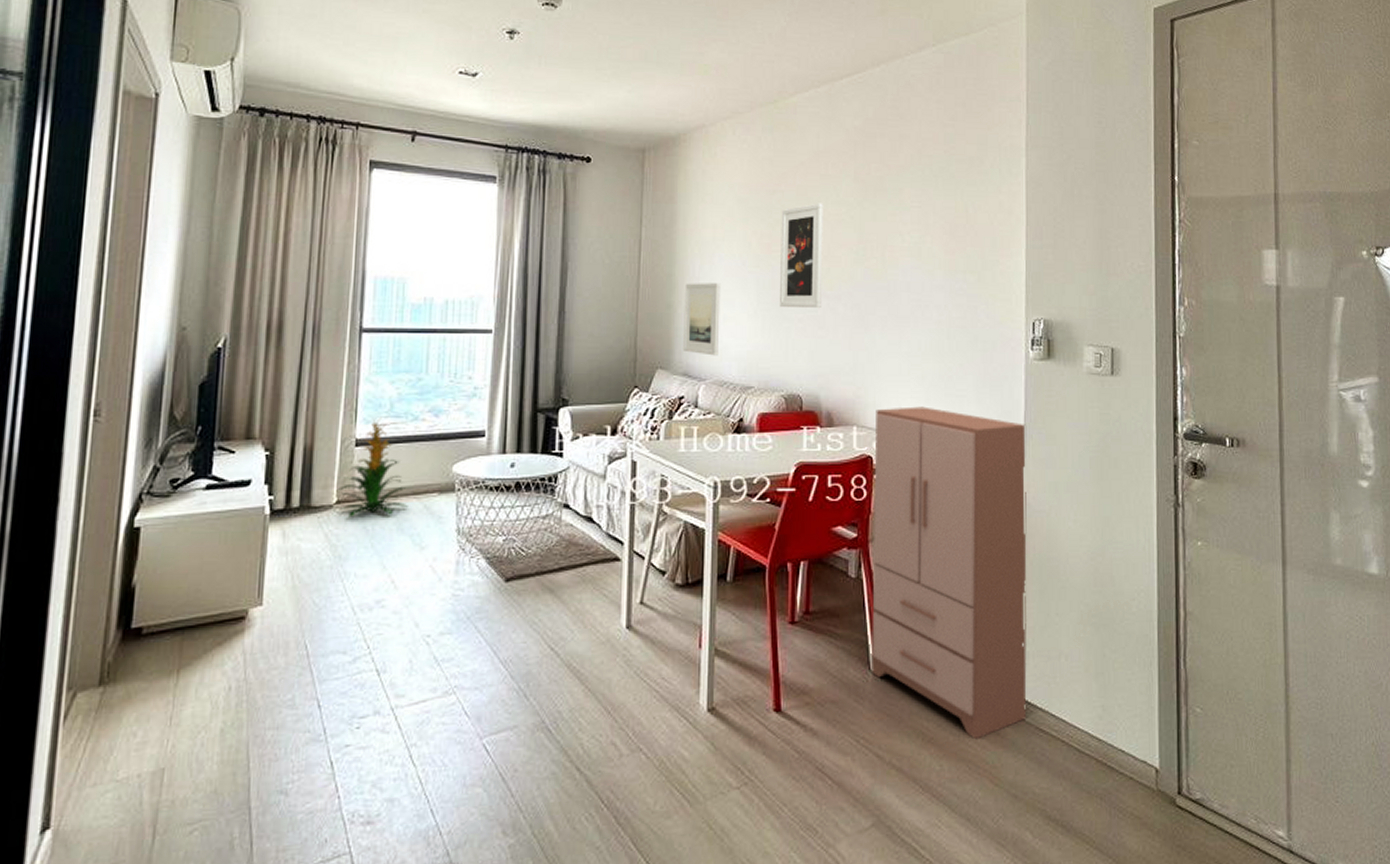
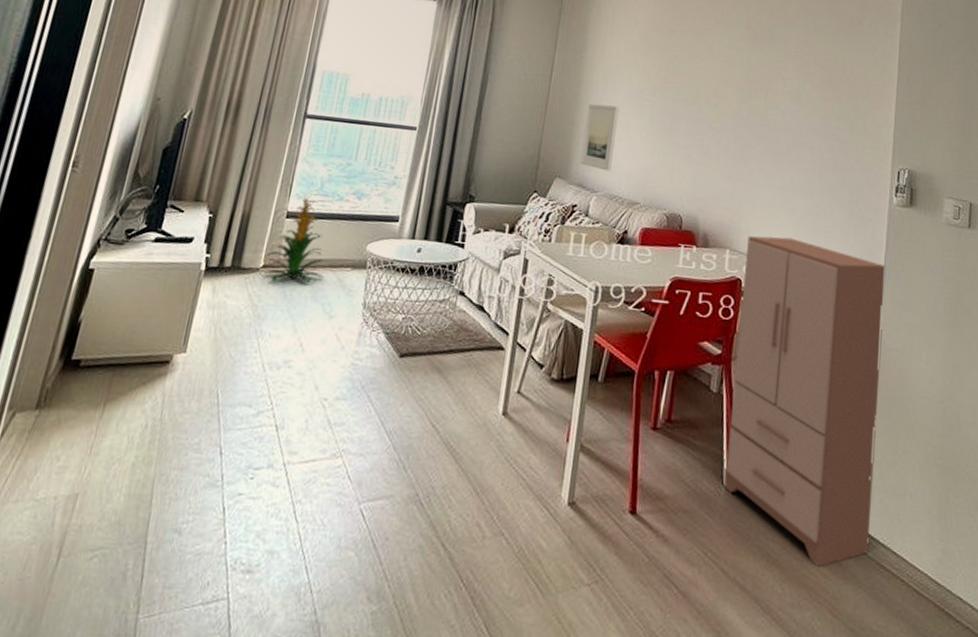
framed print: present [780,203,823,309] -> none [670,44,717,139]

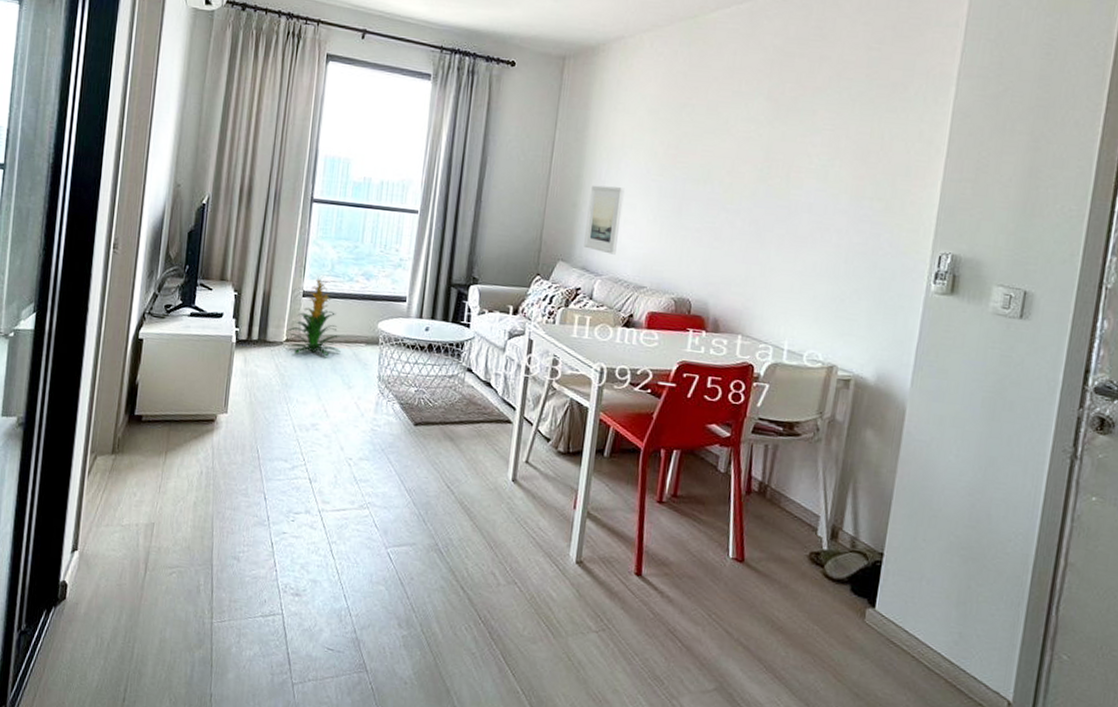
cabinet: present [724,236,887,568] -> none [730,322,918,637]

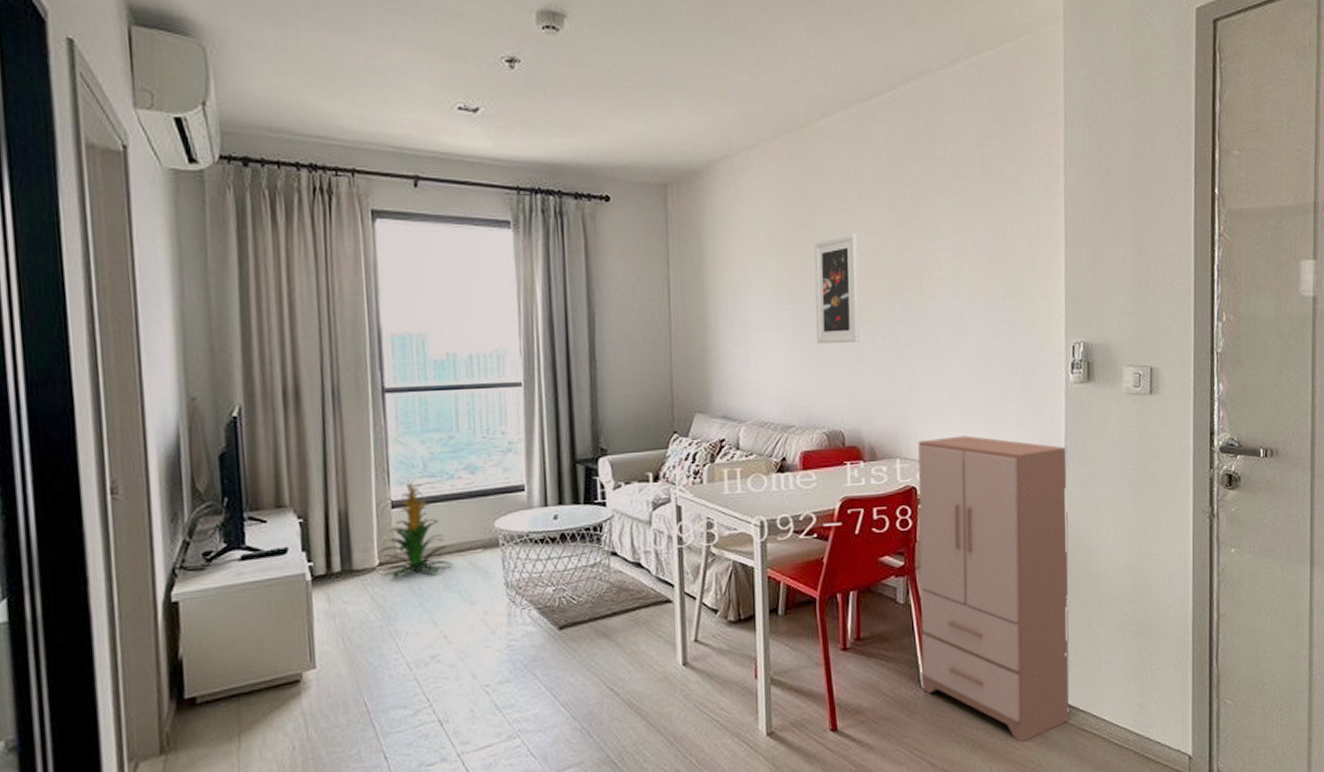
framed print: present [584,185,625,255] -> none [718,322,757,397]
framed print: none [679,118,733,221] -> present [814,233,860,344]
cabinet: none [730,322,918,637] -> present [918,435,1070,743]

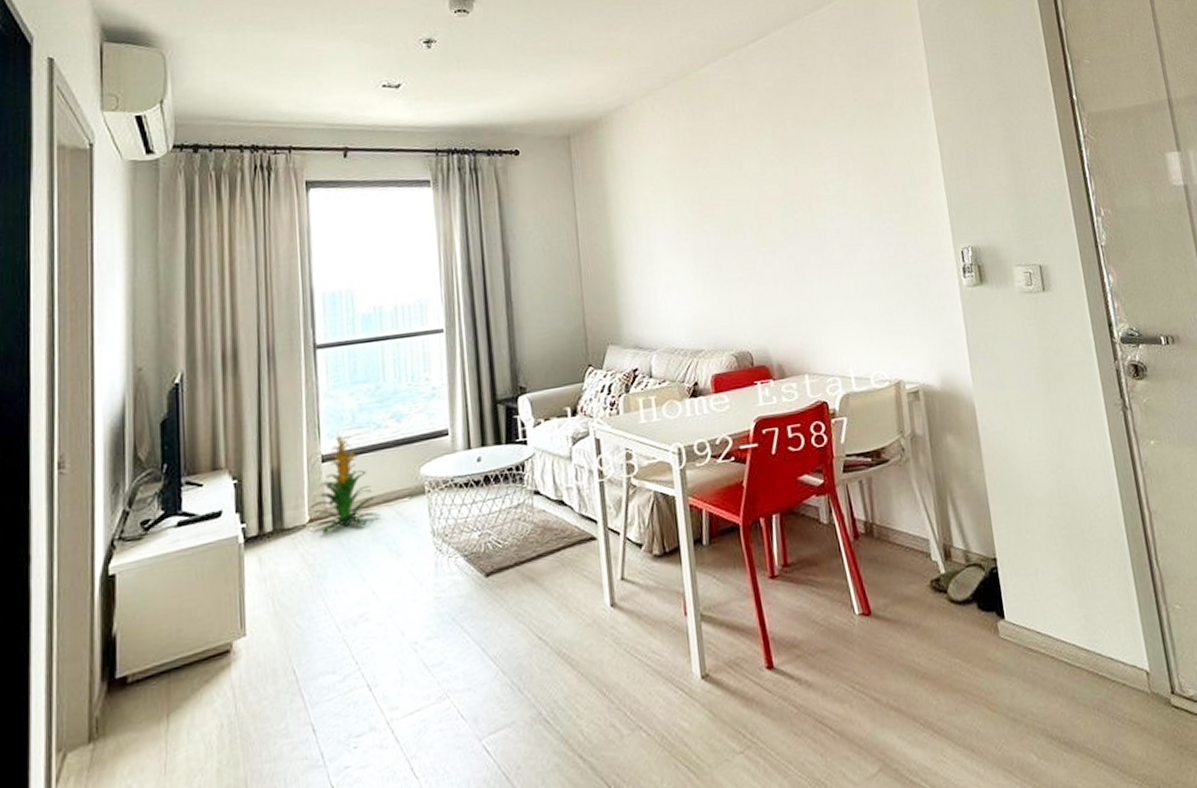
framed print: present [814,233,860,344] -> none [707,164,758,269]
cabinet: present [918,435,1070,743] -> none [824,346,1013,669]

